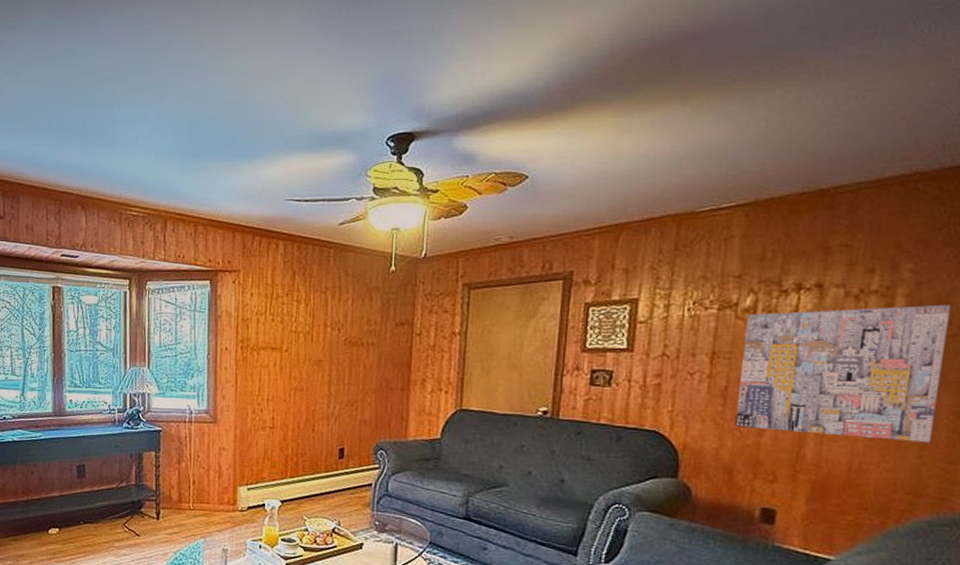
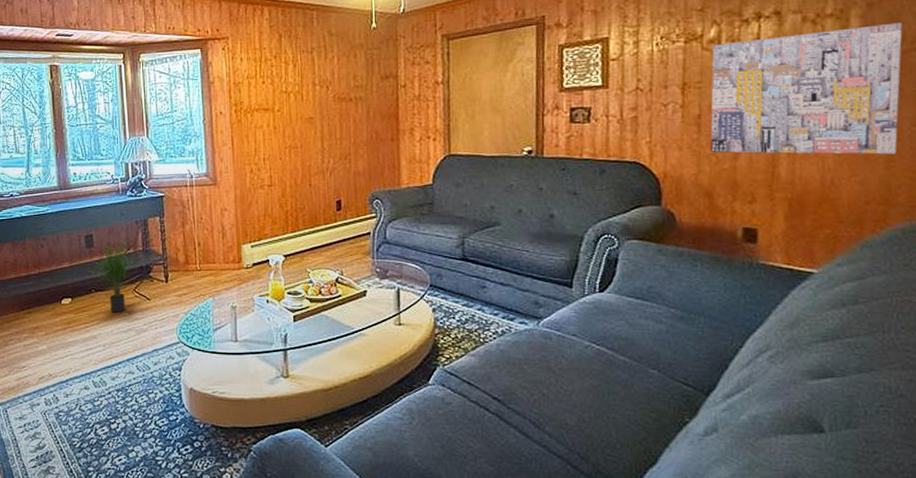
potted plant: none [79,474,126,547] -> present [89,241,134,313]

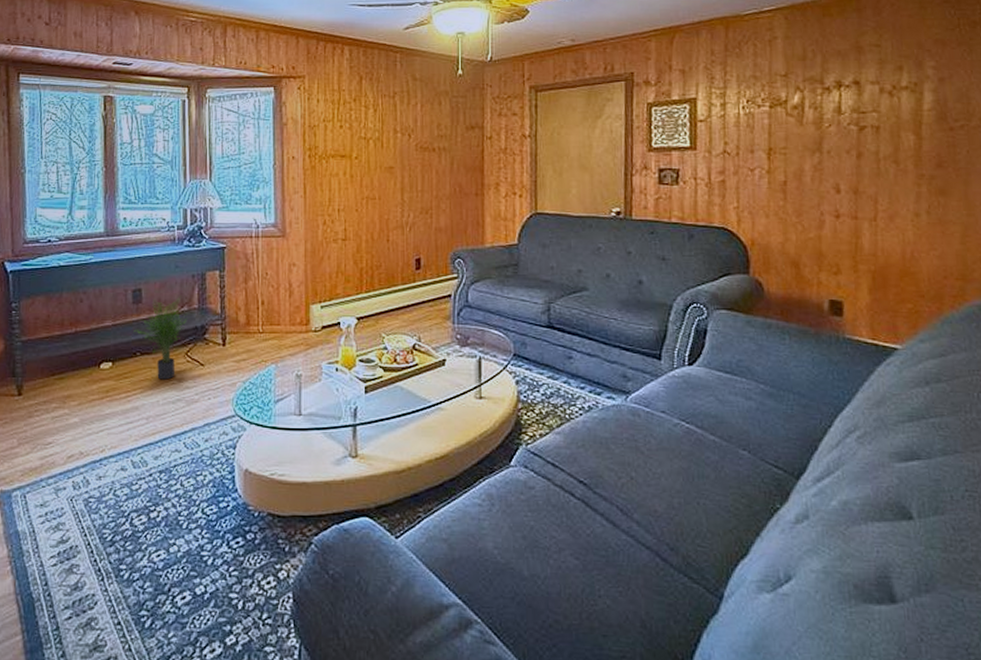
wall art: present [710,22,903,155] -> none [796,98,972,229]

